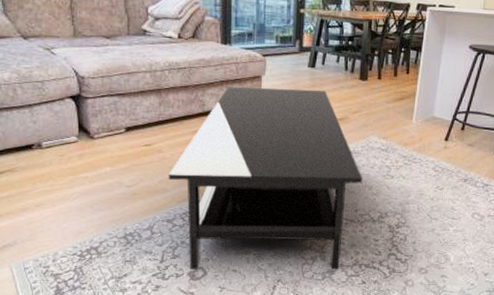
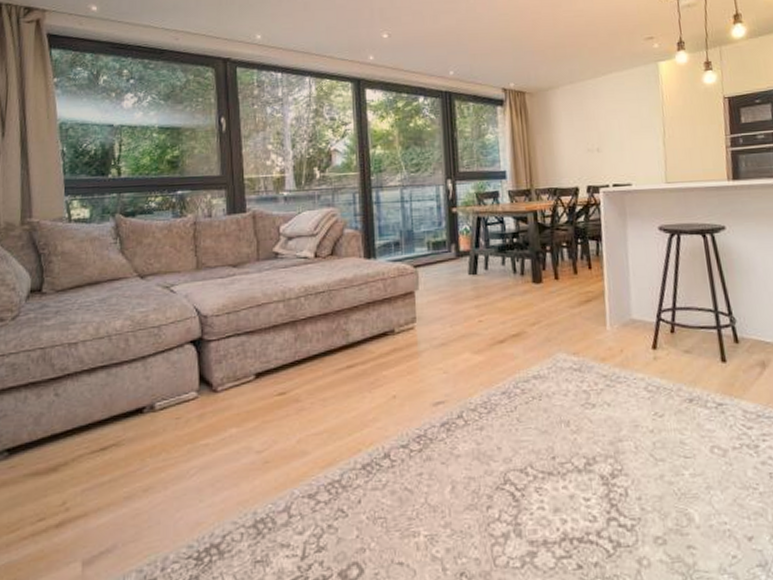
coffee table: present [168,87,363,270] -> none [308,300,556,567]

